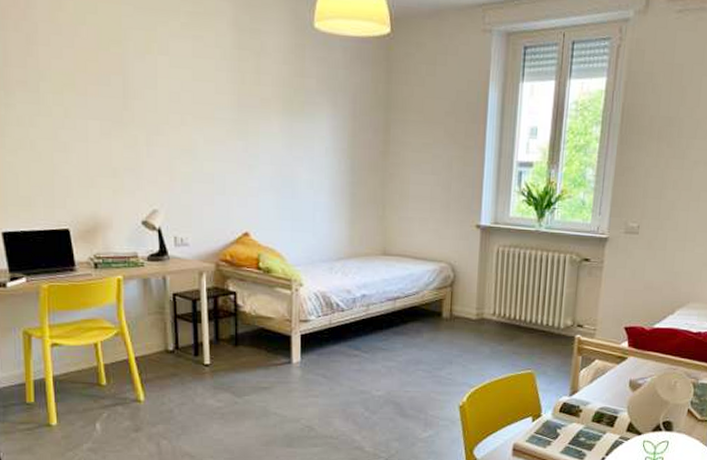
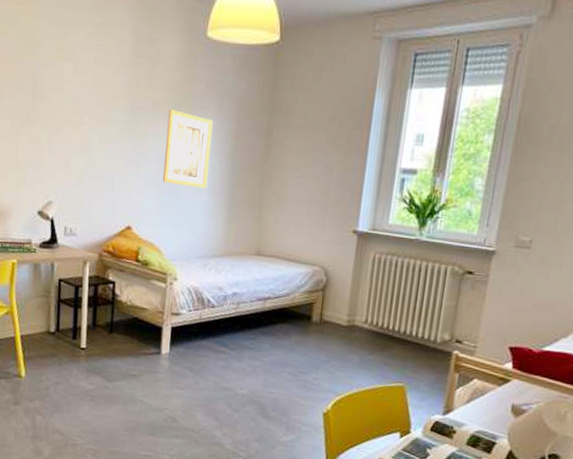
wall art: none [278,106,328,189] -> present [162,109,213,189]

